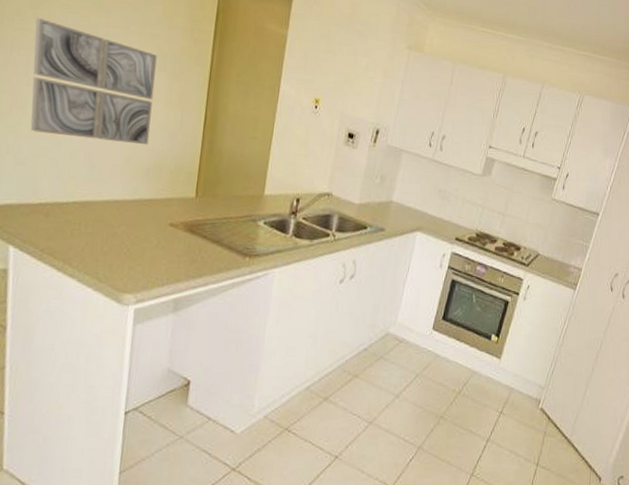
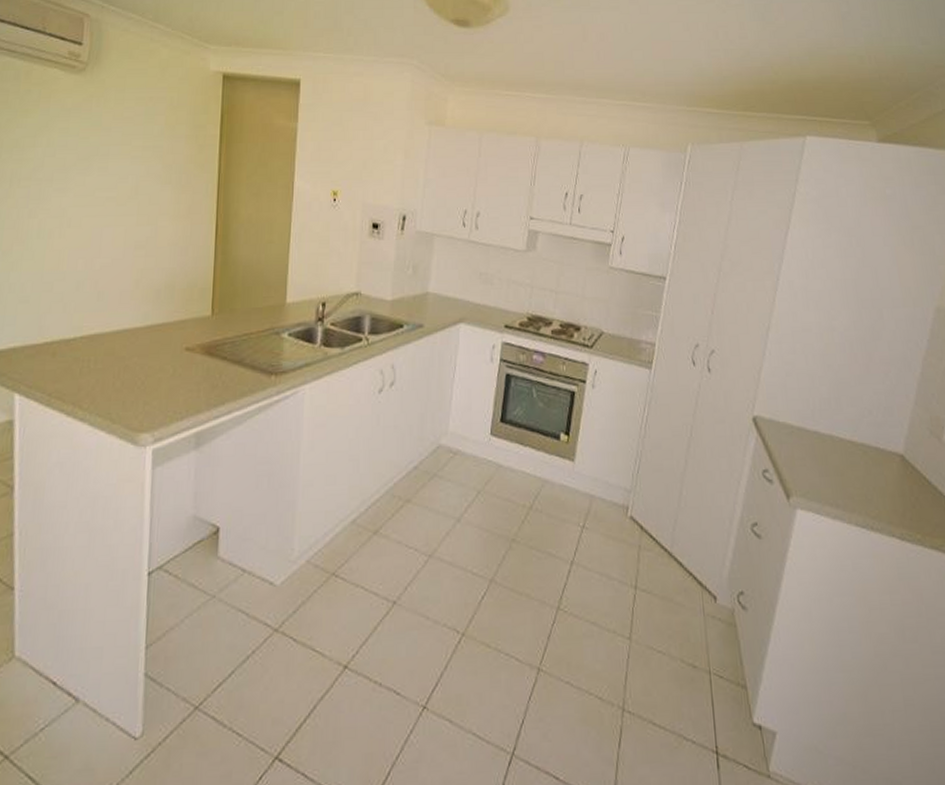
wall art: present [30,17,157,145] -> none [32,145,162,266]

